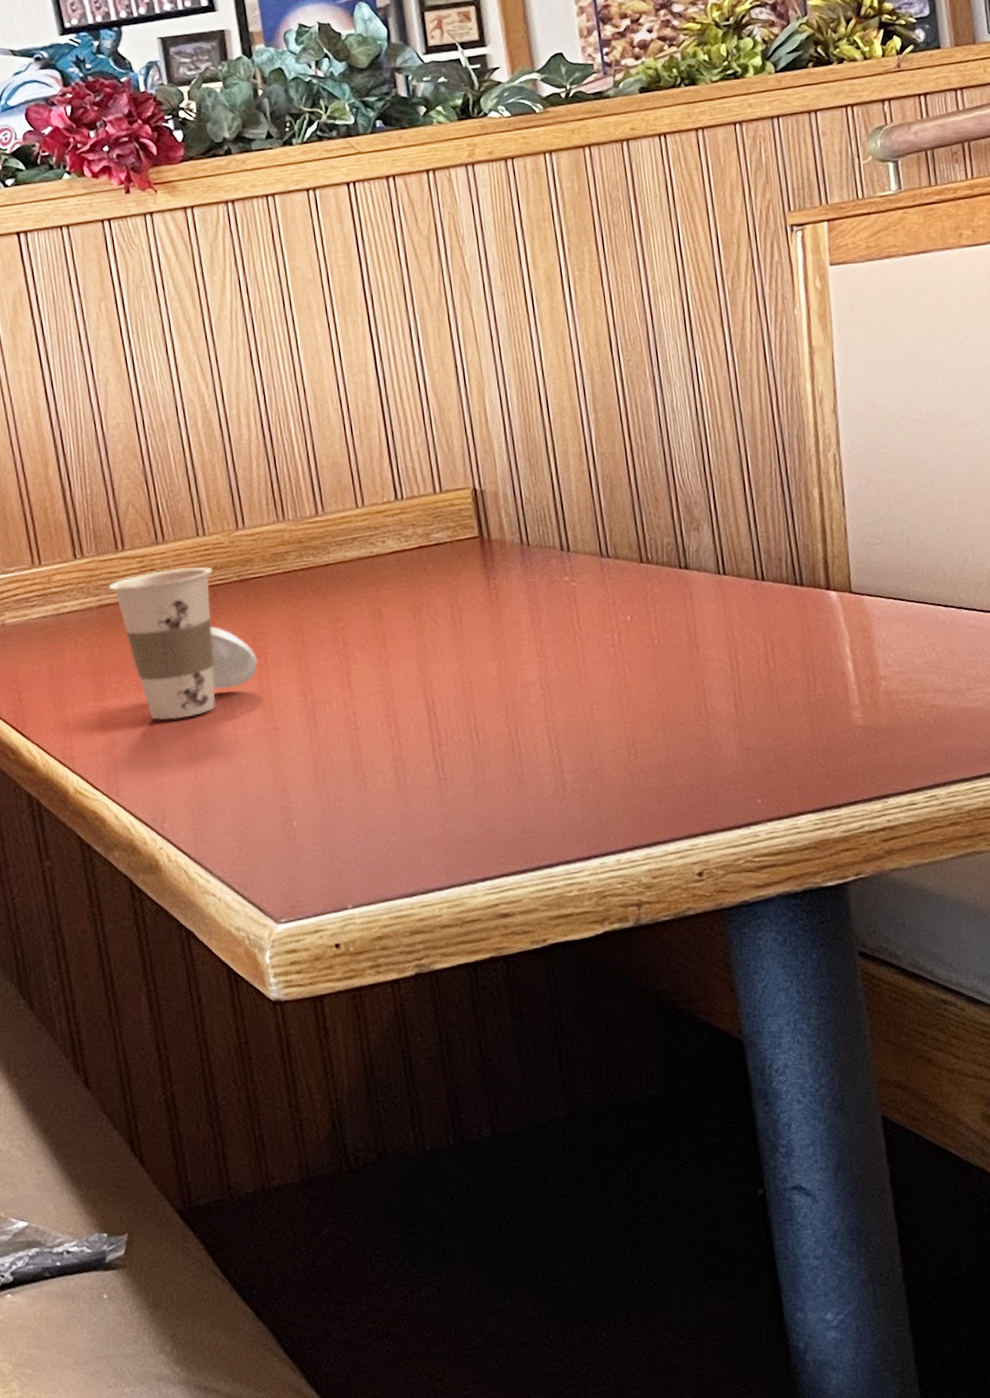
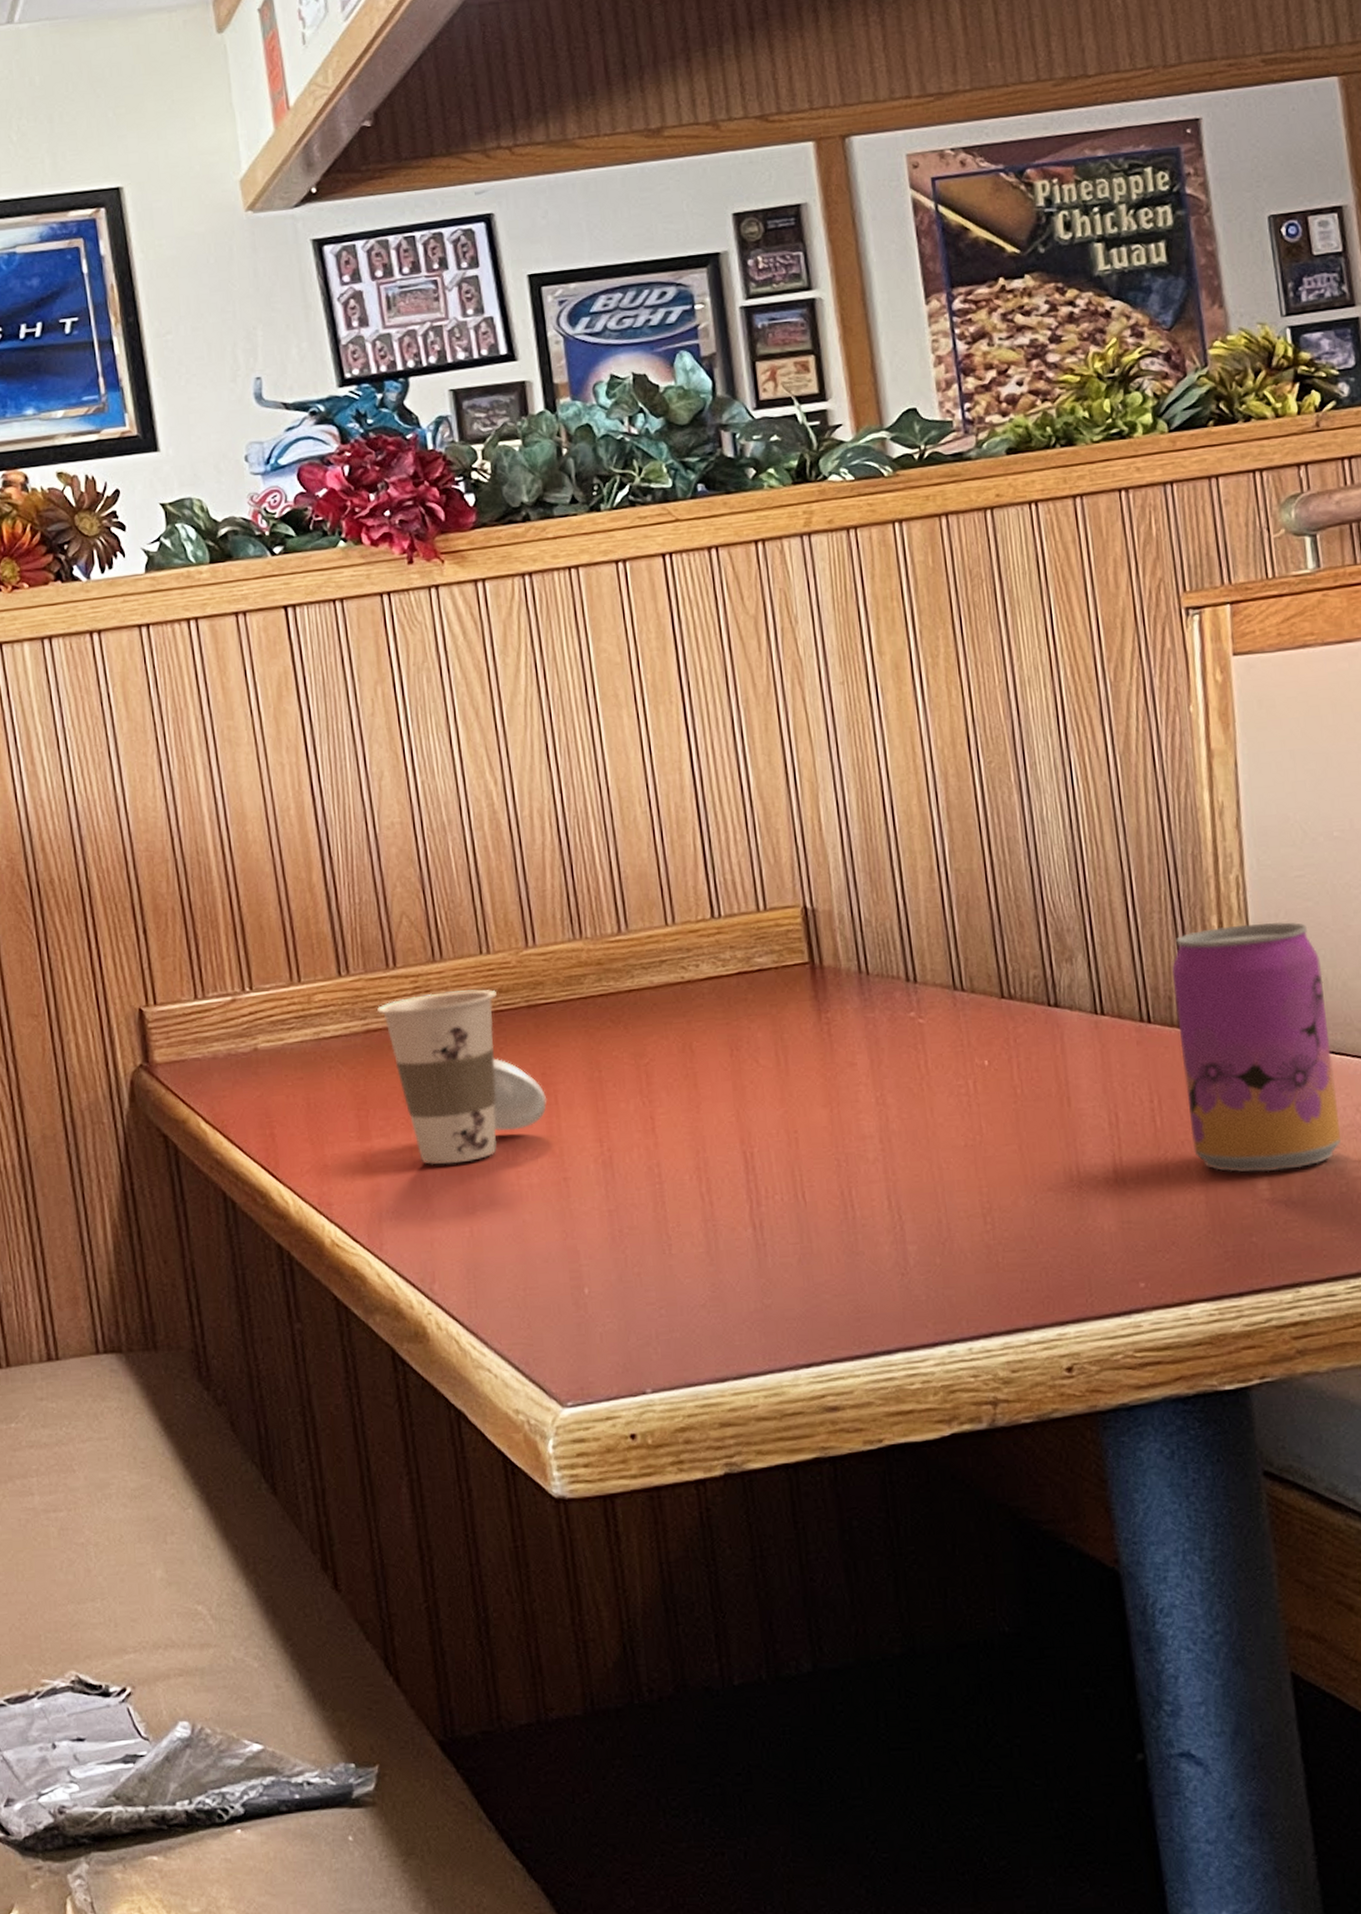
beer can: none [781,492,920,704] -> present [1172,922,1341,1172]

